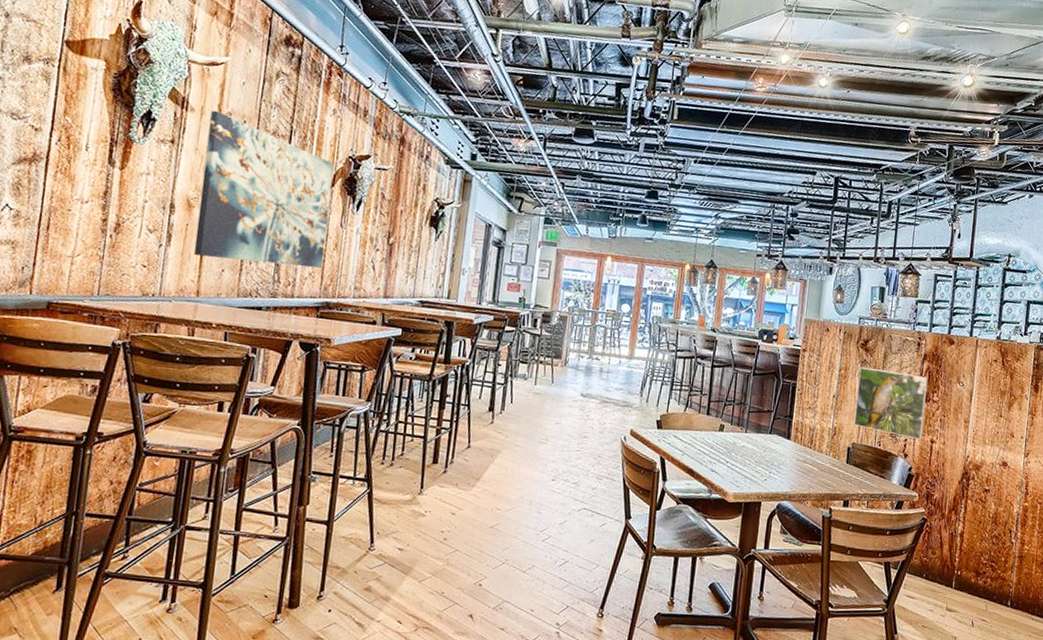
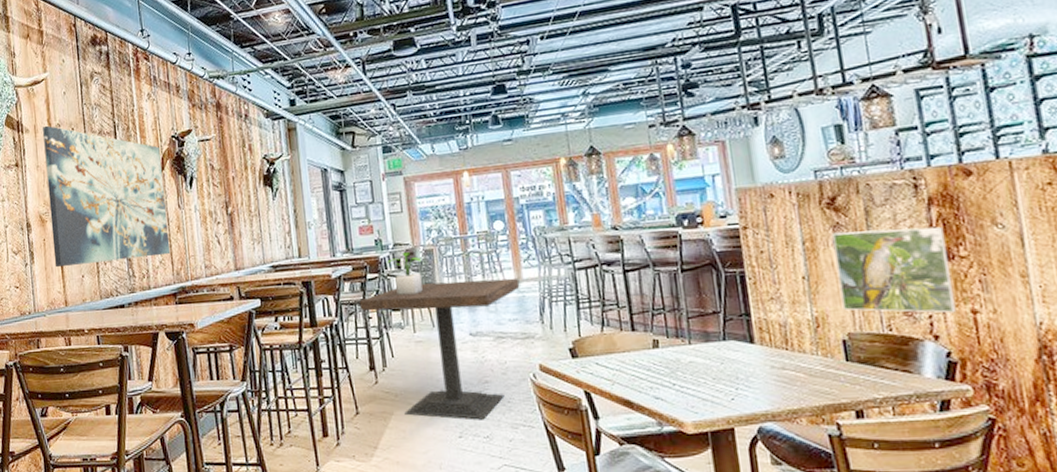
dining table: none [492,343,632,469] -> present [359,278,520,420]
potted plant: none [524,314,555,352] -> present [386,252,423,296]

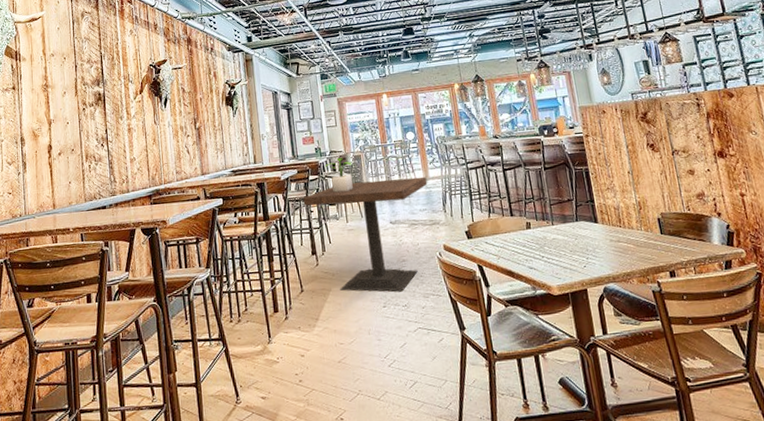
wall art: present [43,126,171,268] -> none [38,55,147,176]
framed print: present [831,226,957,314] -> none [645,133,731,197]

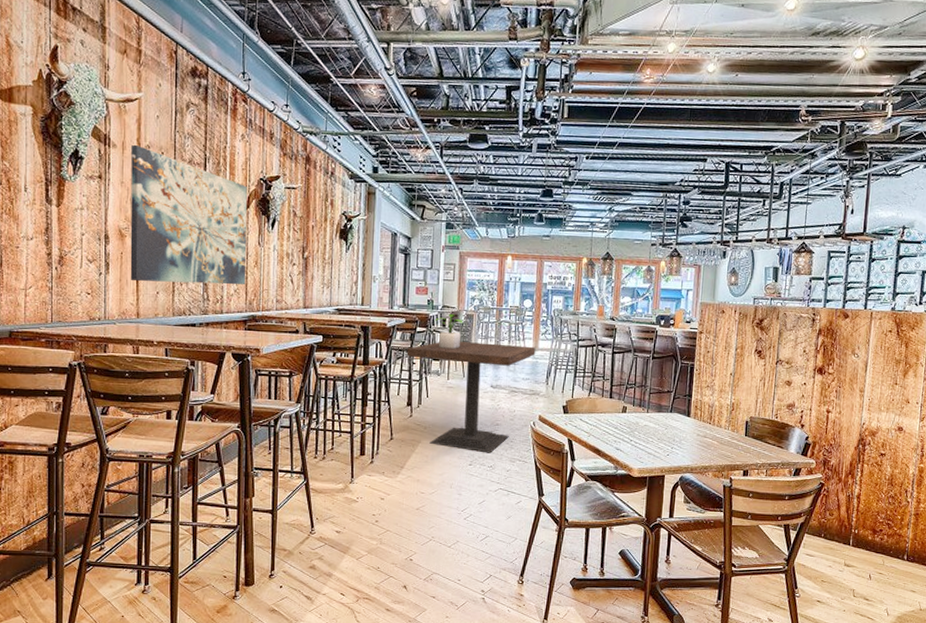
wall art: none [38,55,147,176] -> present [130,145,247,285]

